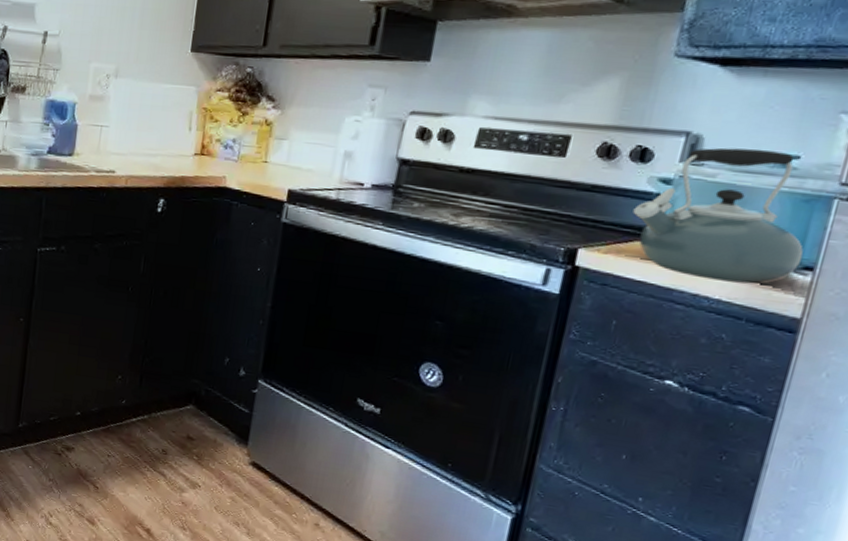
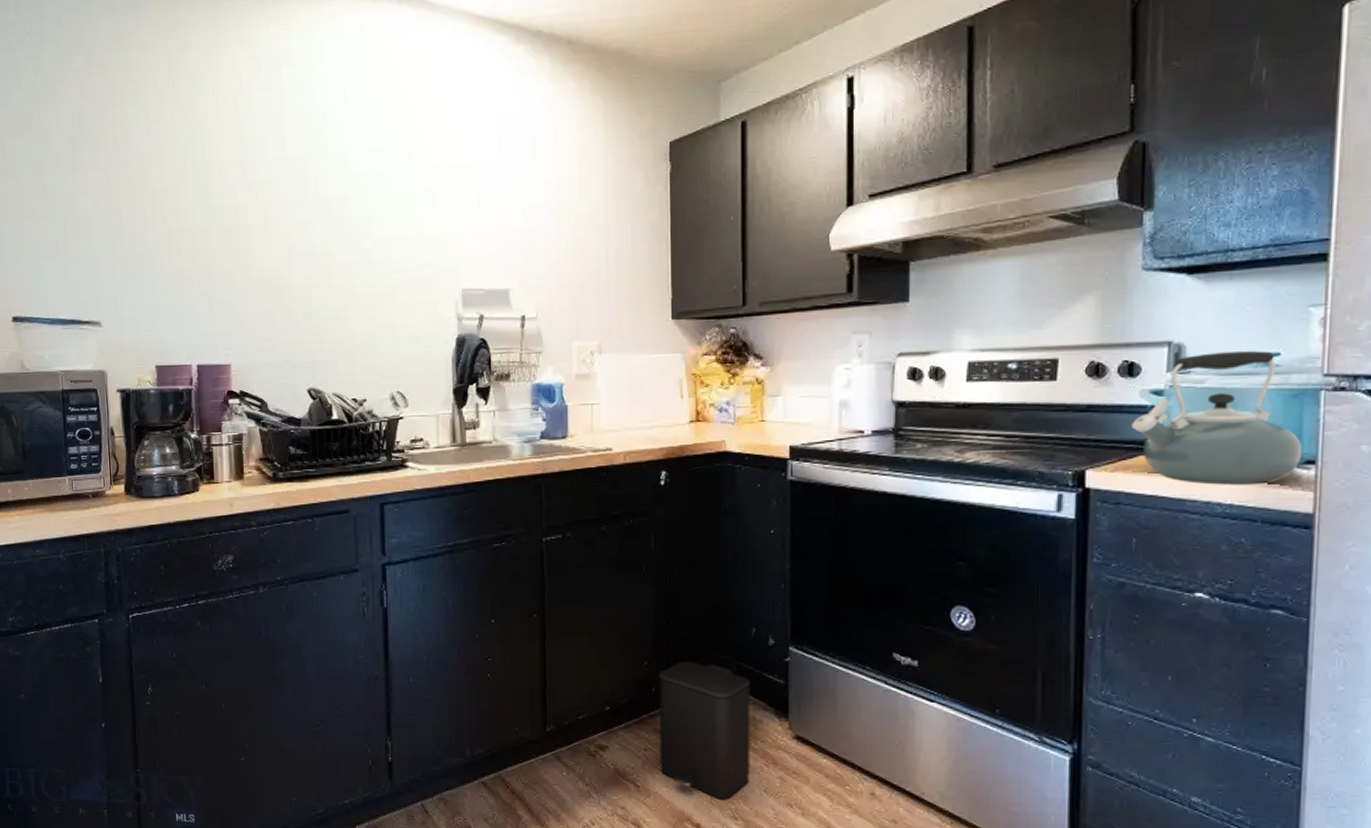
pedal bin: none [120,379,217,511] -> present [659,660,750,800]

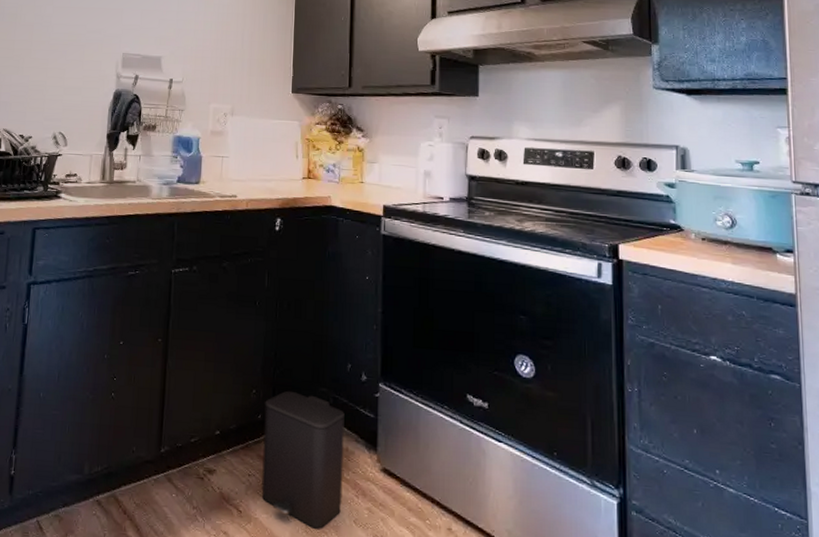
kettle: present [1131,350,1303,485] -> none [652,157,783,267]

